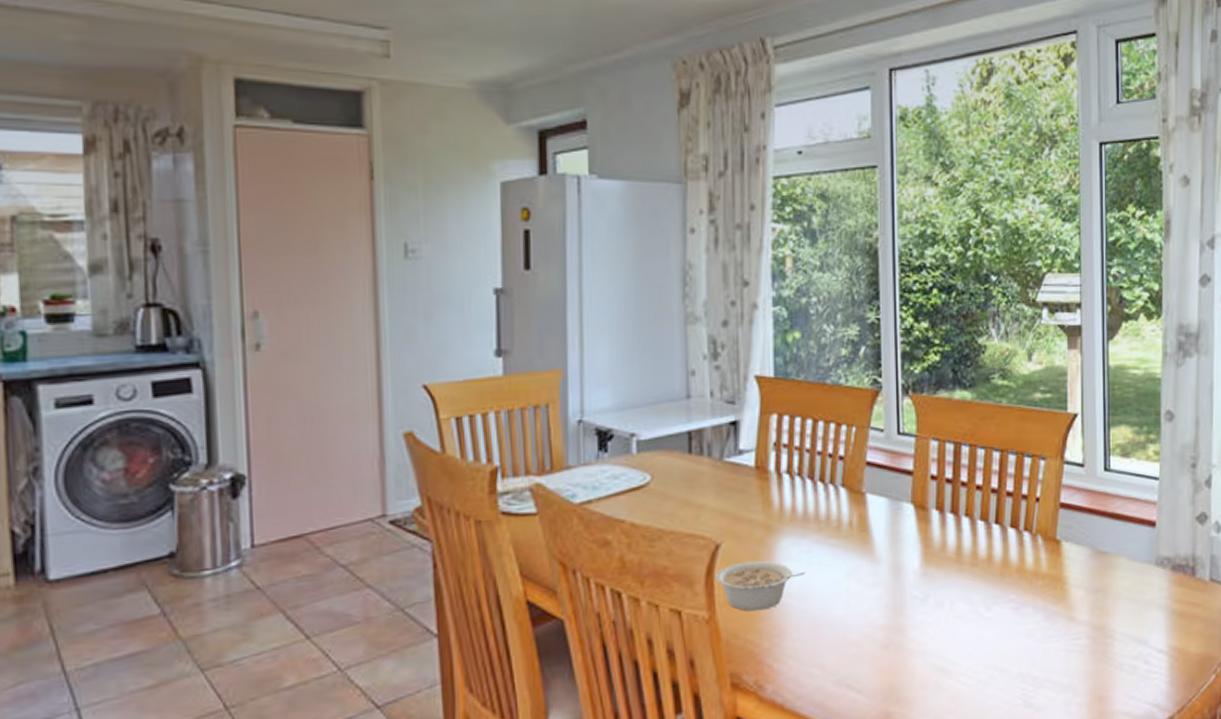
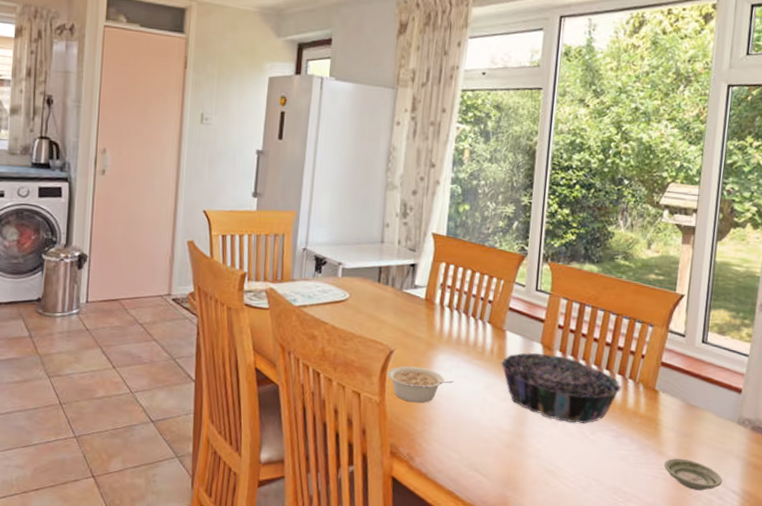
decorative bowl: none [863,515,1017,601] -> present [500,352,622,424]
saucer: none [1076,621,1146,658] -> present [663,458,722,491]

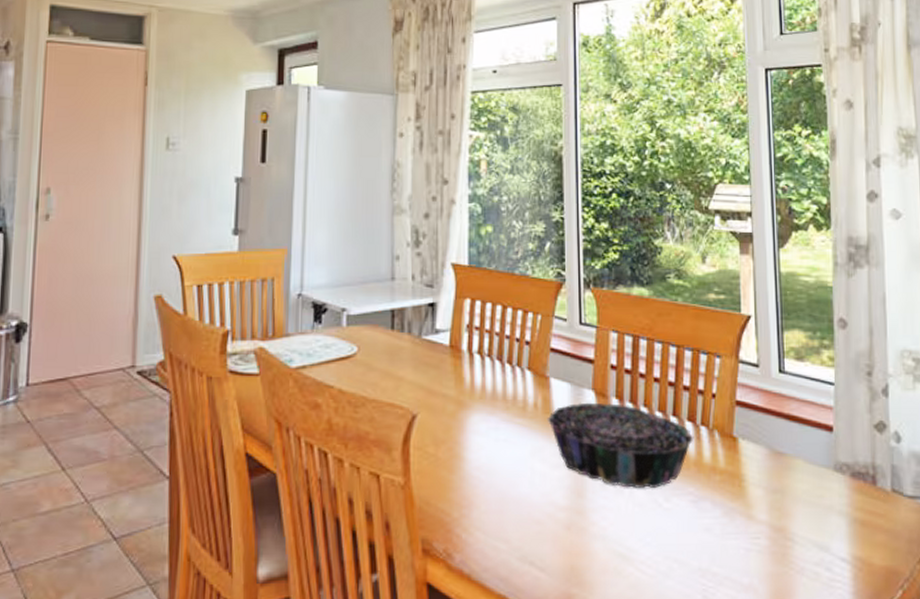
legume: present [387,366,454,403] -> none [410,433,493,481]
saucer: present [663,458,722,491] -> none [755,521,827,562]

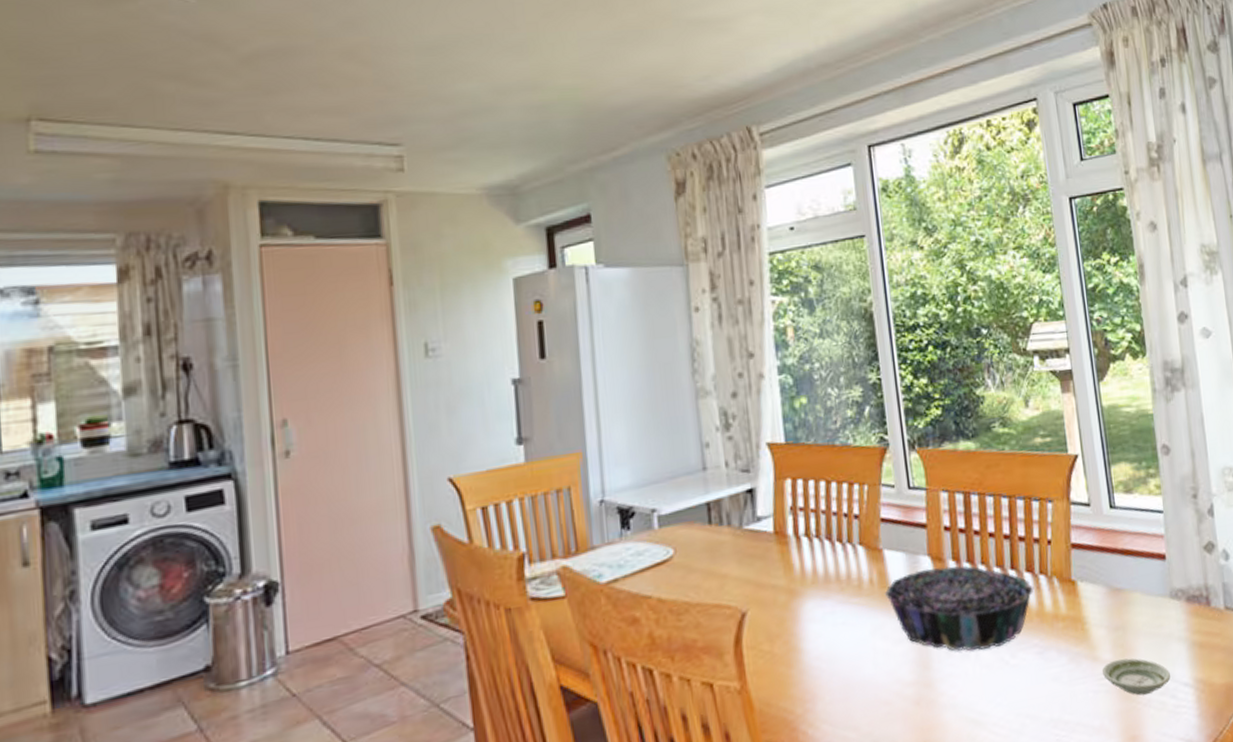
saucer: none [755,521,827,562] -> present [1101,658,1170,696]

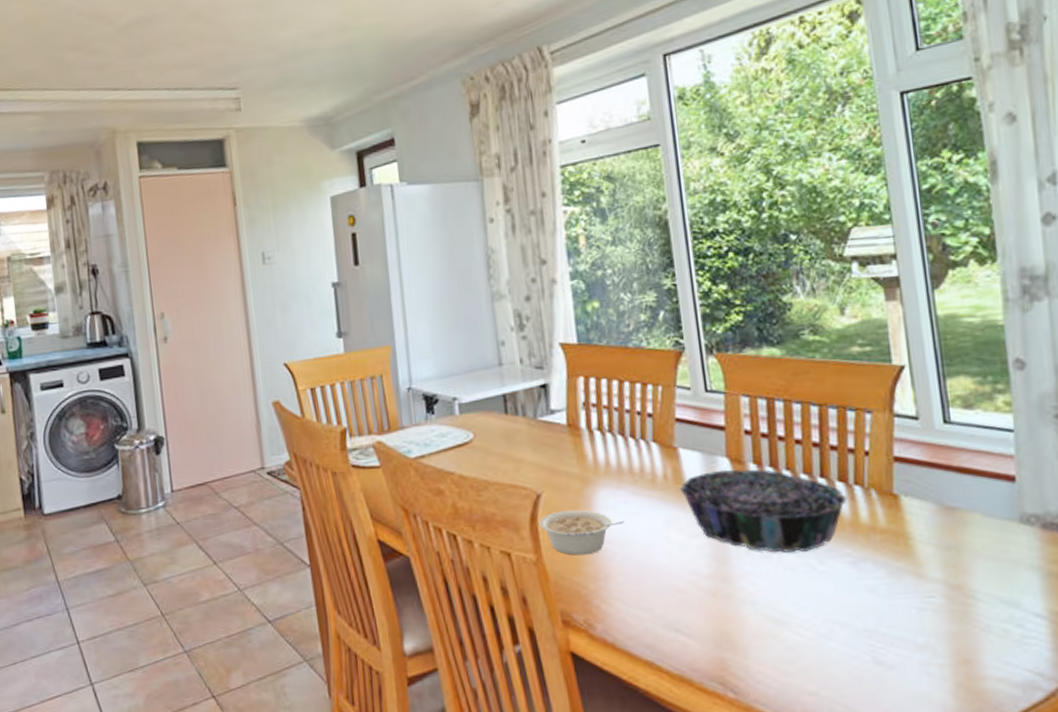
legume: none [743,625,831,678] -> present [538,509,624,556]
saucer: present [1101,658,1170,696] -> none [928,579,1017,619]

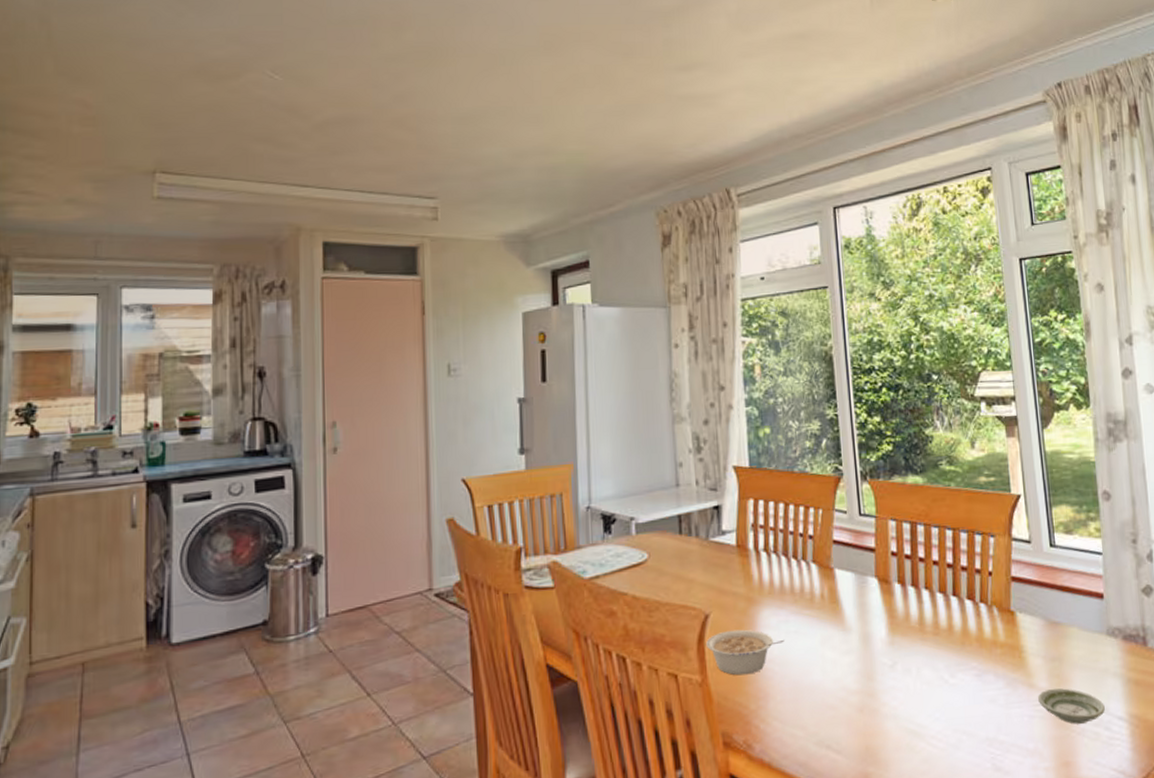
decorative bowl: present [679,469,848,553] -> none [834,588,975,668]
saucer: none [928,579,1017,619] -> present [1037,688,1105,724]

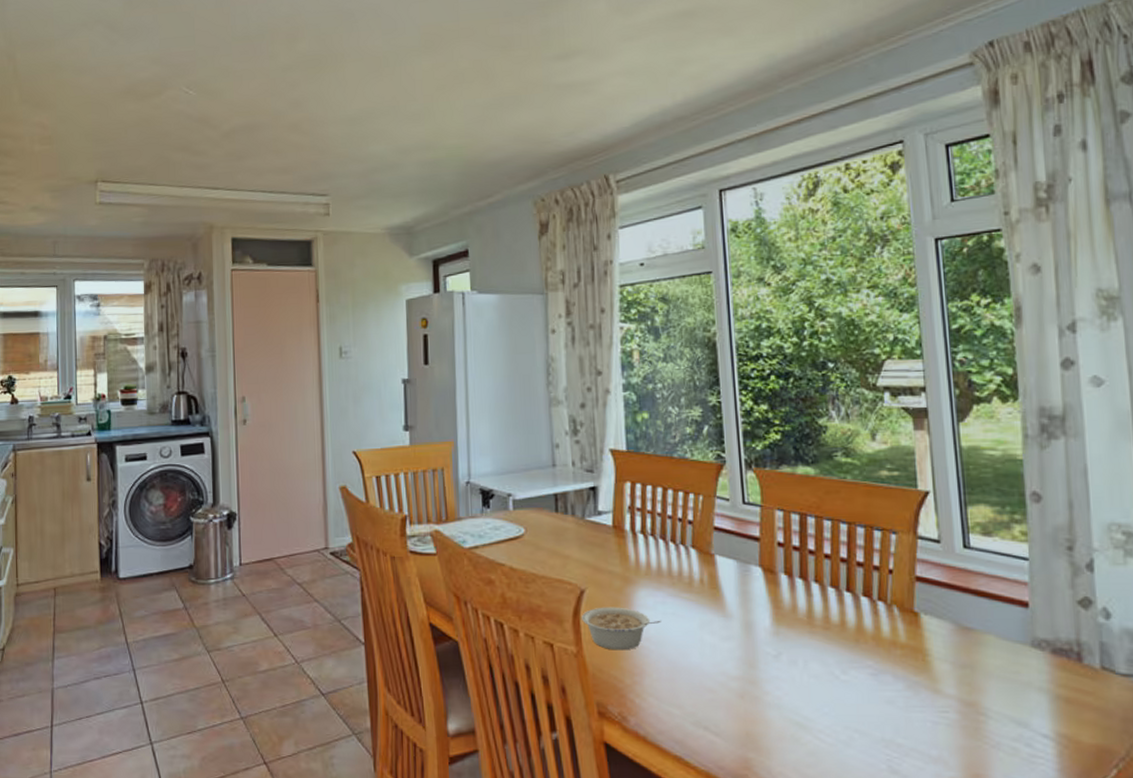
saucer: present [1037,688,1105,724] -> none [943,696,1026,737]

